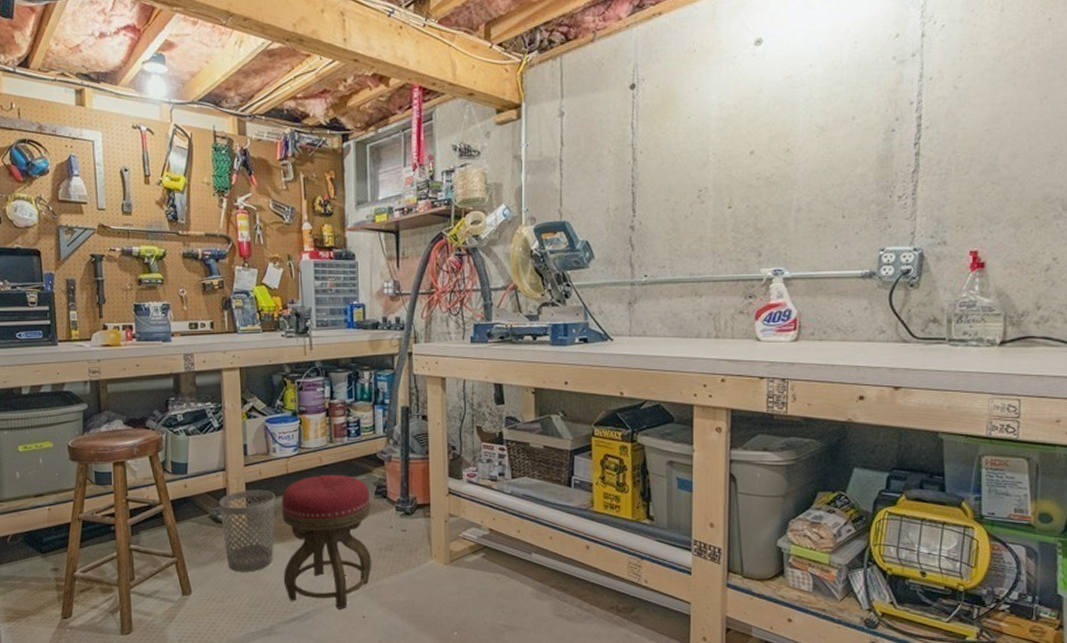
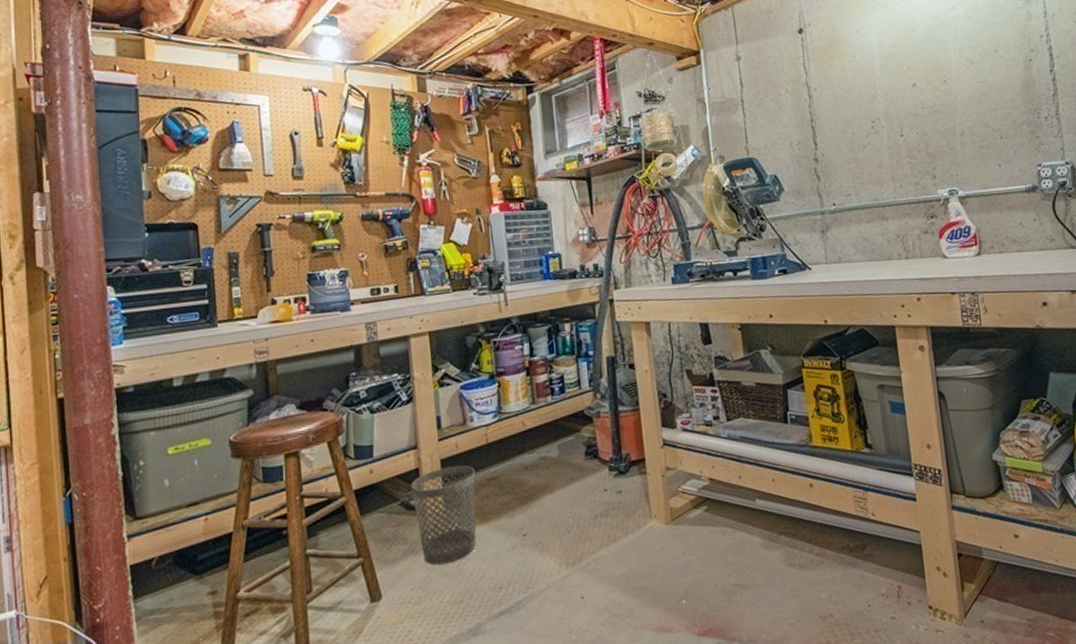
stool: present [281,474,372,609] -> none [482,438,588,593]

